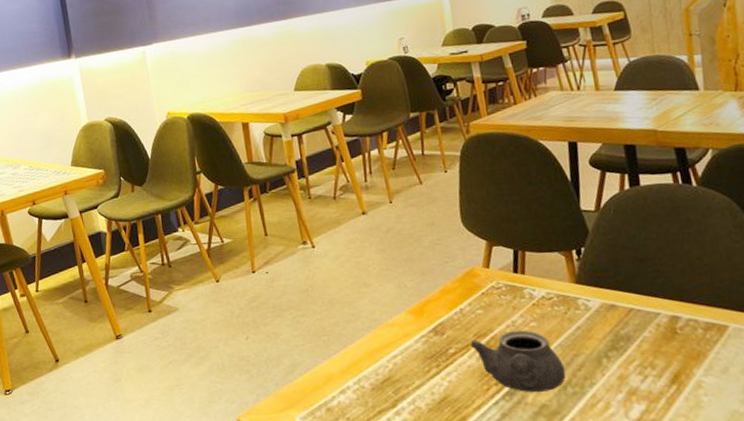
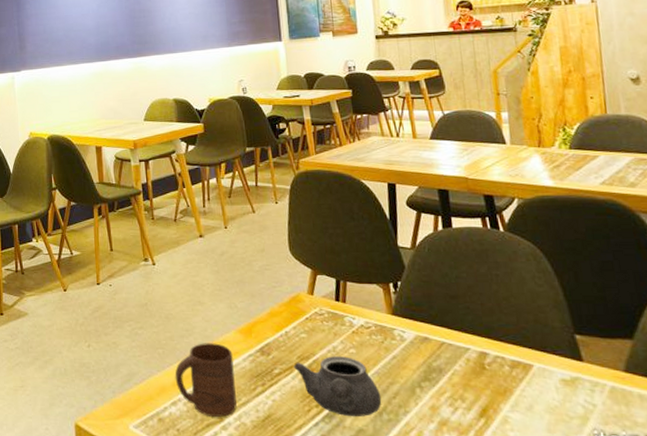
cup: none [342,326,410,403] -> present [175,343,237,417]

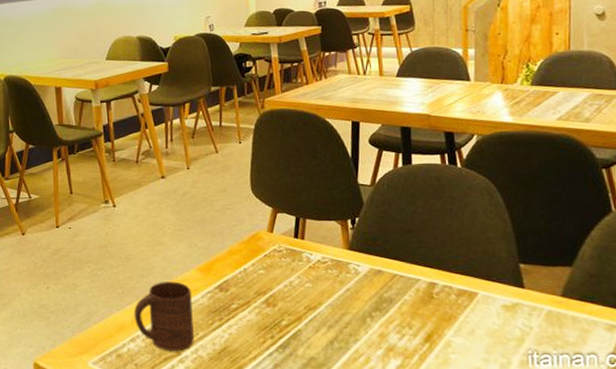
teapot: present [293,356,382,417] -> none [251,290,334,347]

